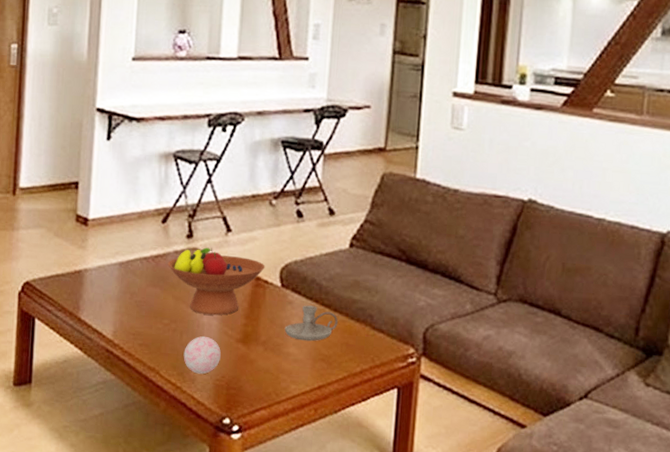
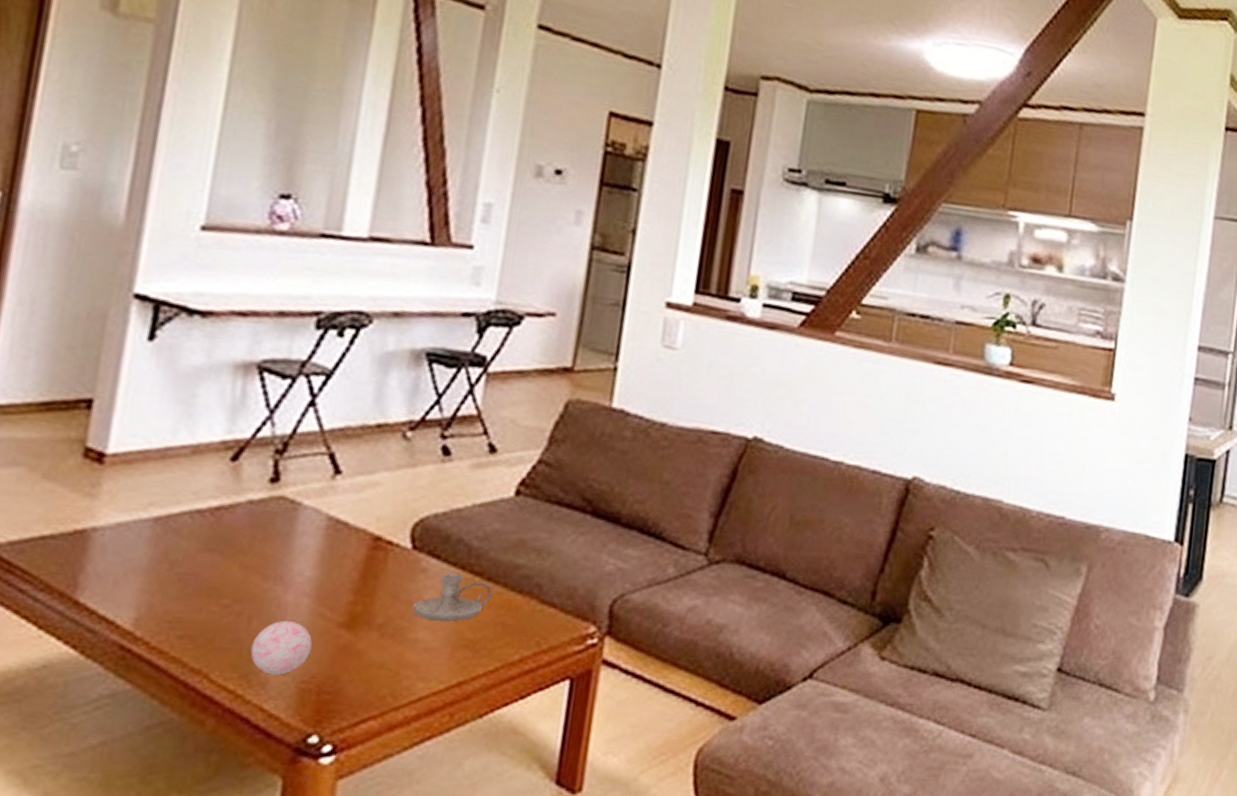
fruit bowl: present [167,247,265,316] -> none [235,495,390,591]

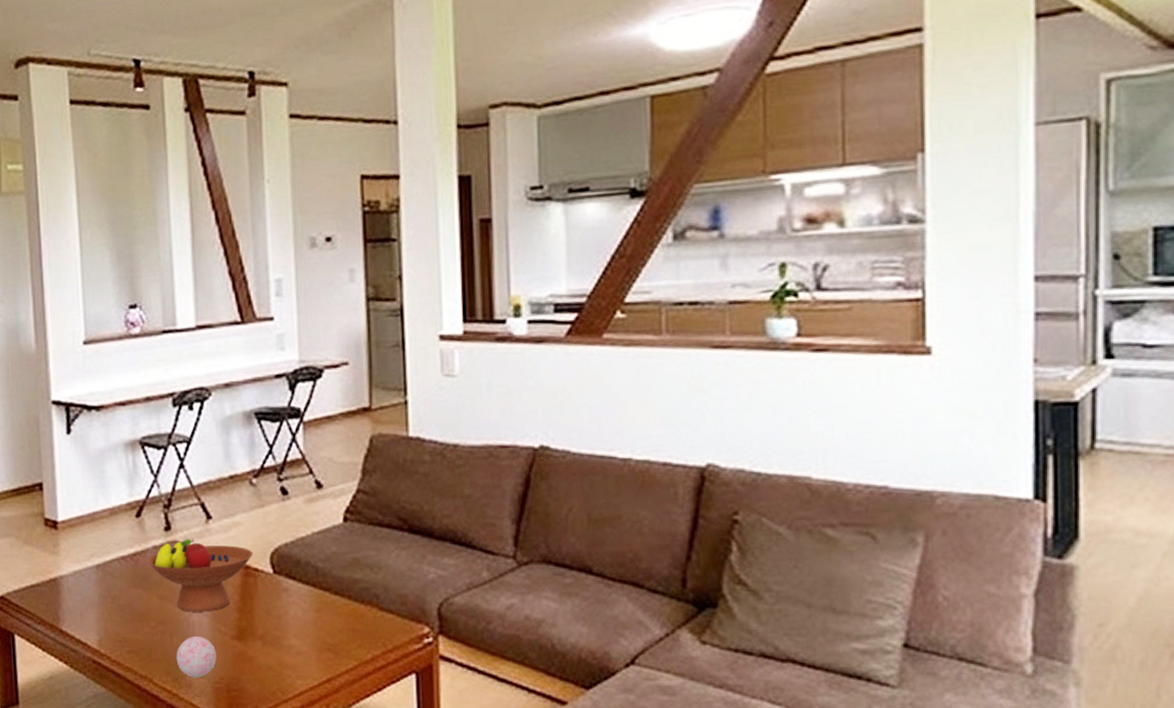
fruit bowl: none [235,495,390,591] -> present [147,539,253,612]
candle holder: present [412,573,492,622] -> none [282,591,340,631]

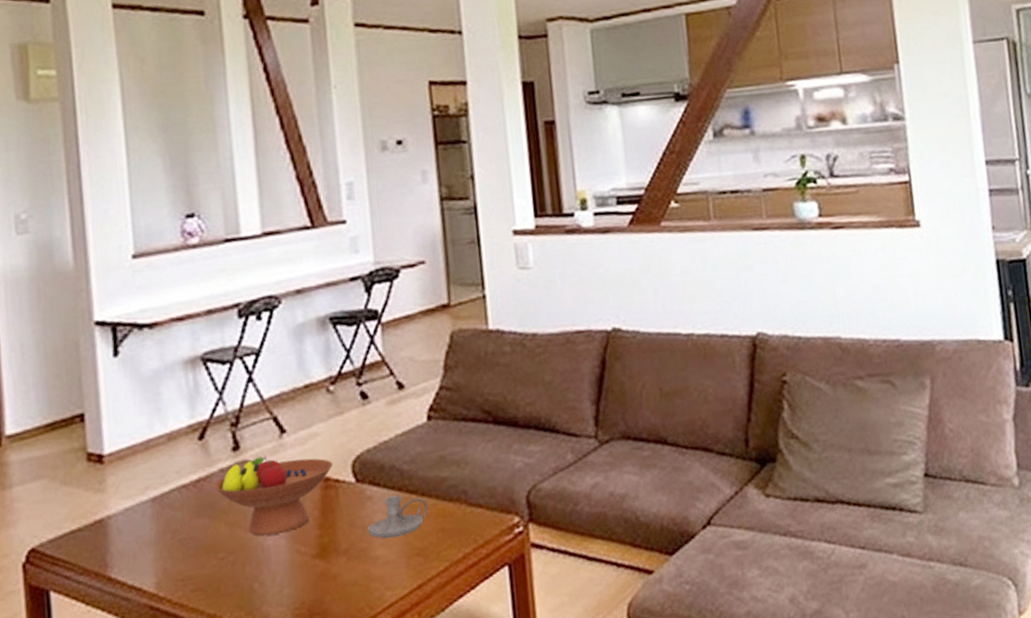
decorative ball: present [176,637,217,678] -> none [249,561,296,608]
candle holder: none [282,591,340,631] -> present [367,495,429,539]

